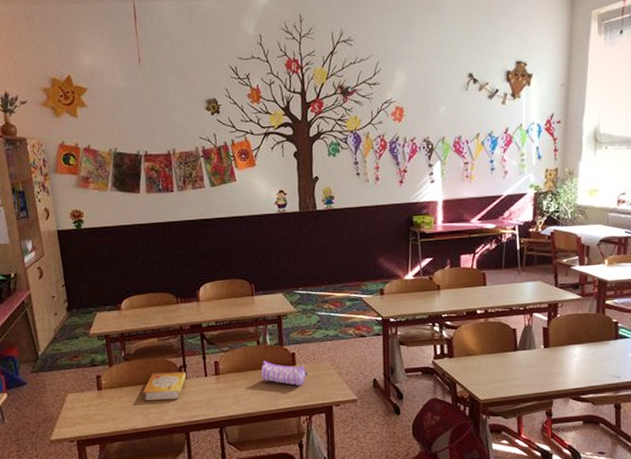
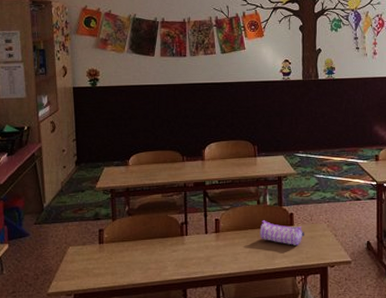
book: present [143,372,186,402] -> none [143,228,187,257]

